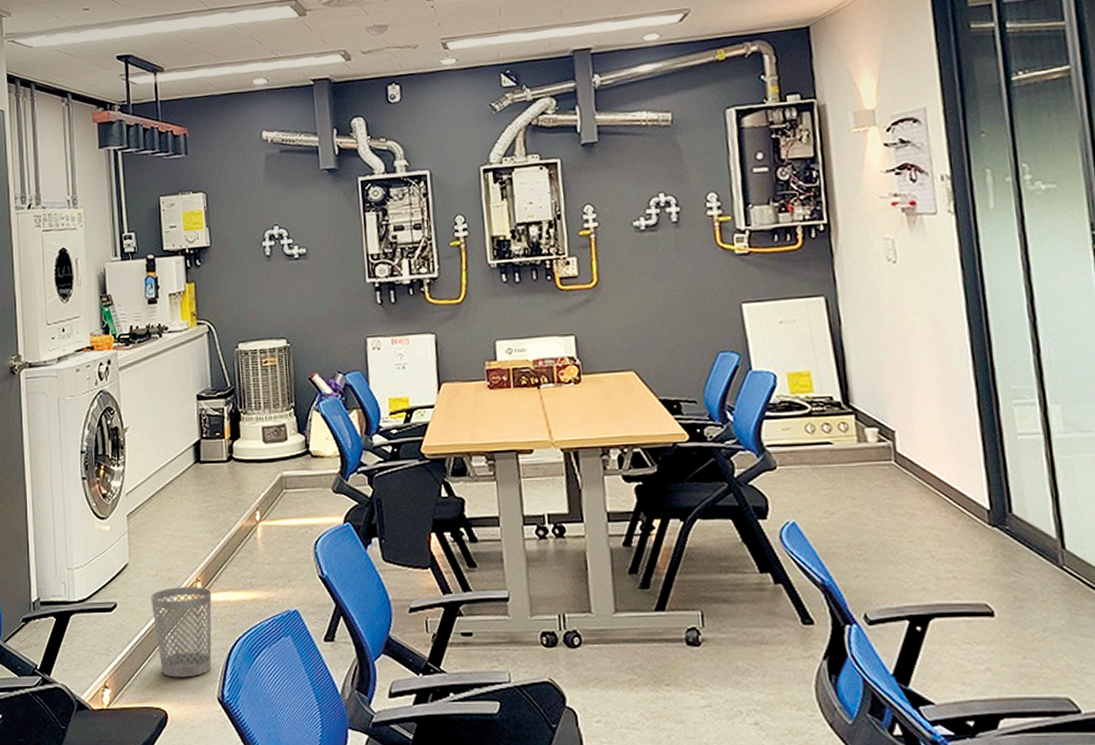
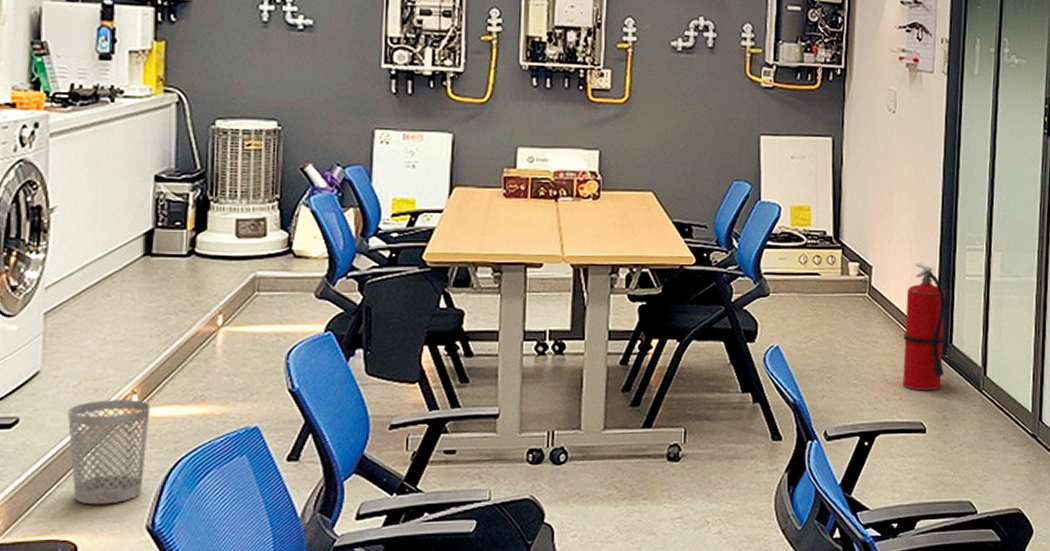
fire extinguisher: none [942,423,1008,568] -> present [902,263,946,391]

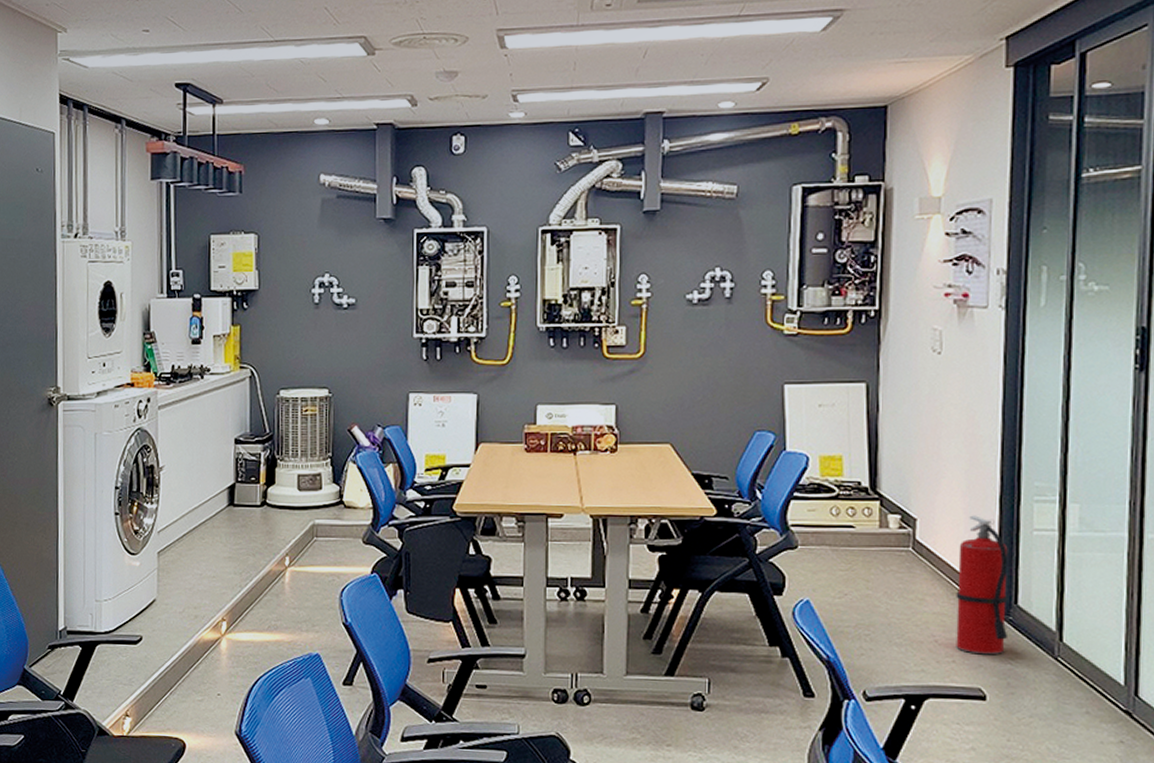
wastebasket: present [66,400,151,505] -> none [175,625,236,711]

